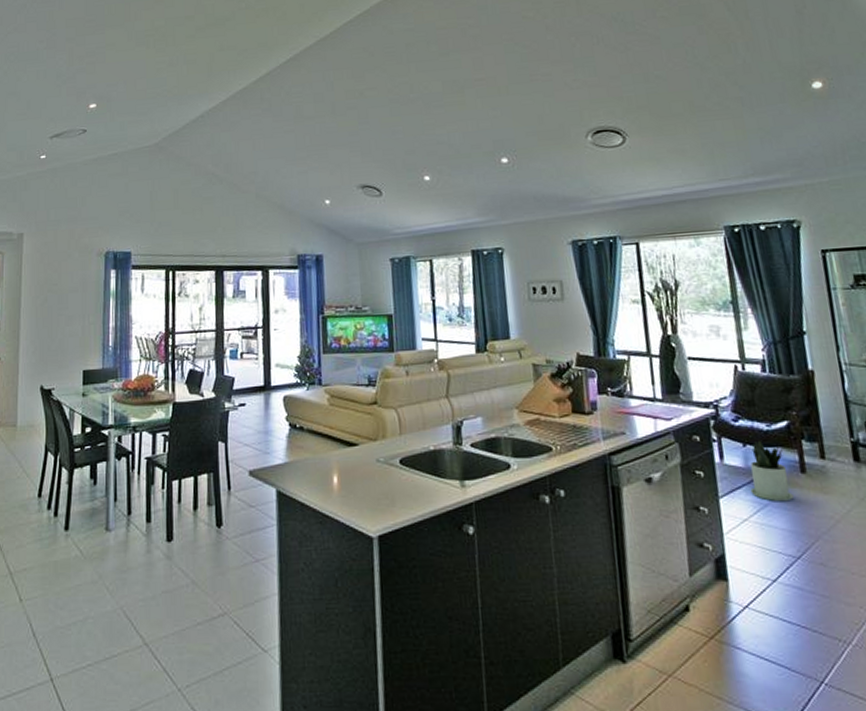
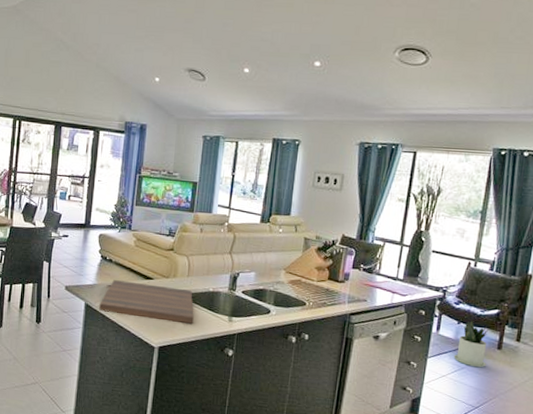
cutting board: none [295,452,417,499] -> present [99,280,194,324]

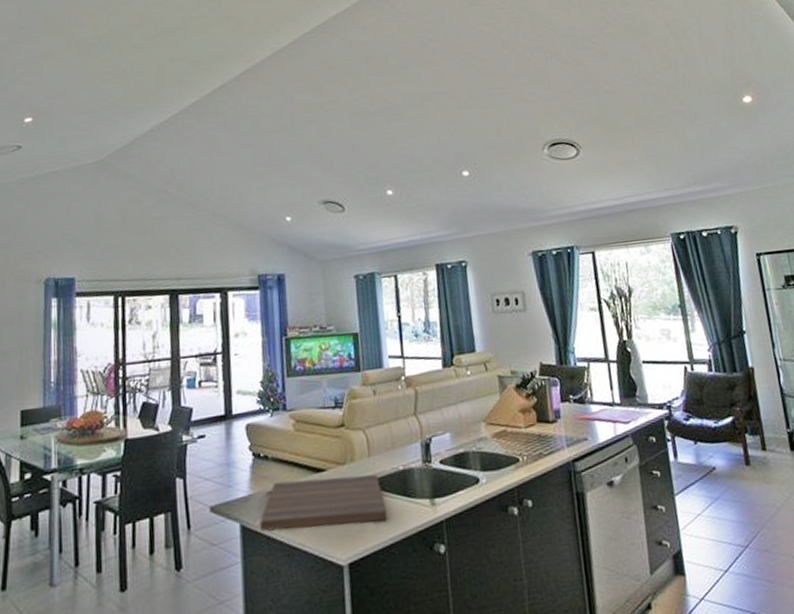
planter: present [453,320,489,368] -> none [701,436,740,495]

